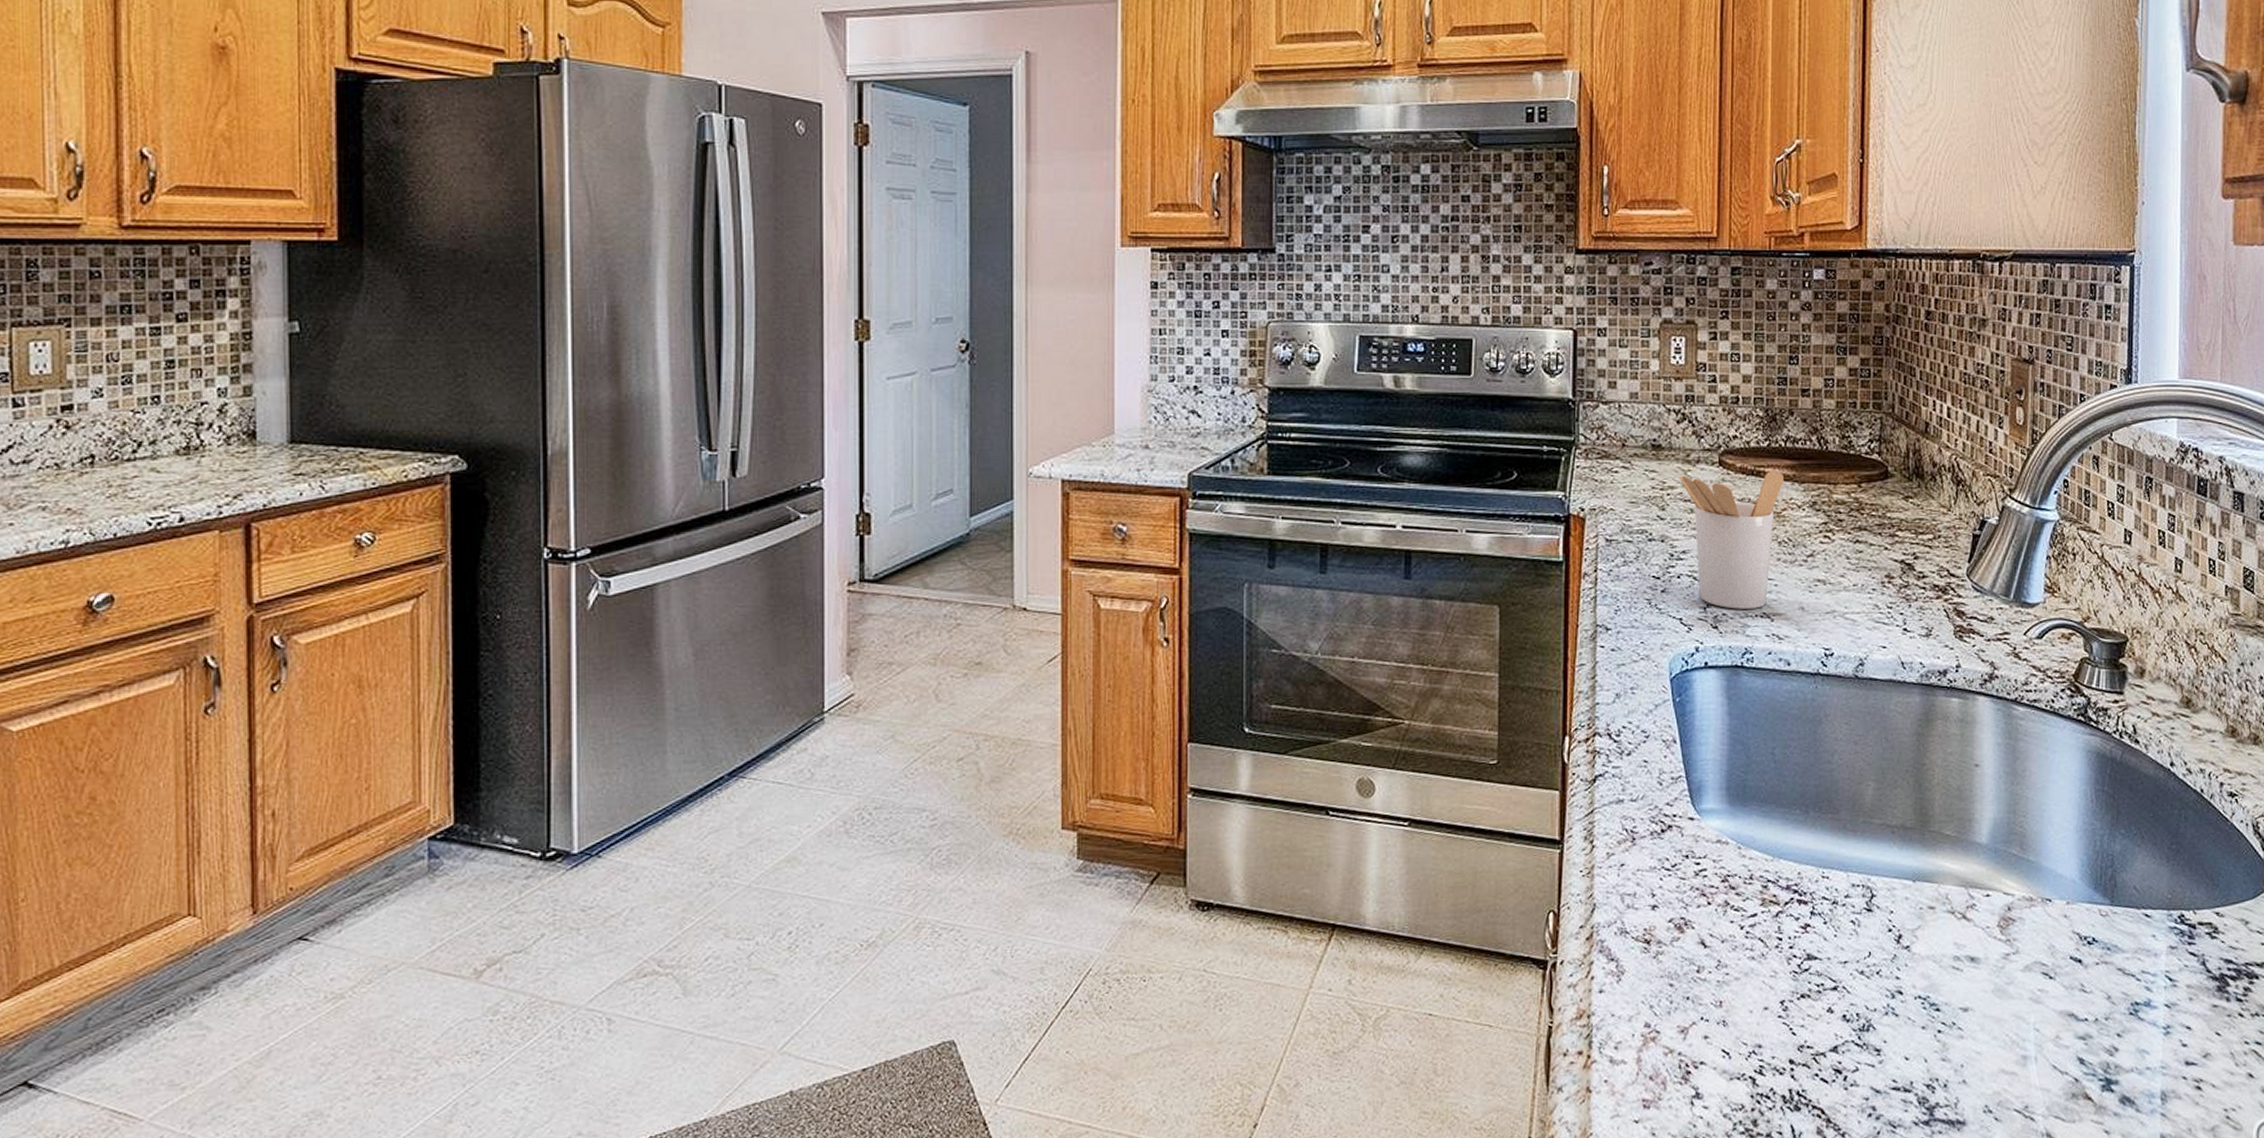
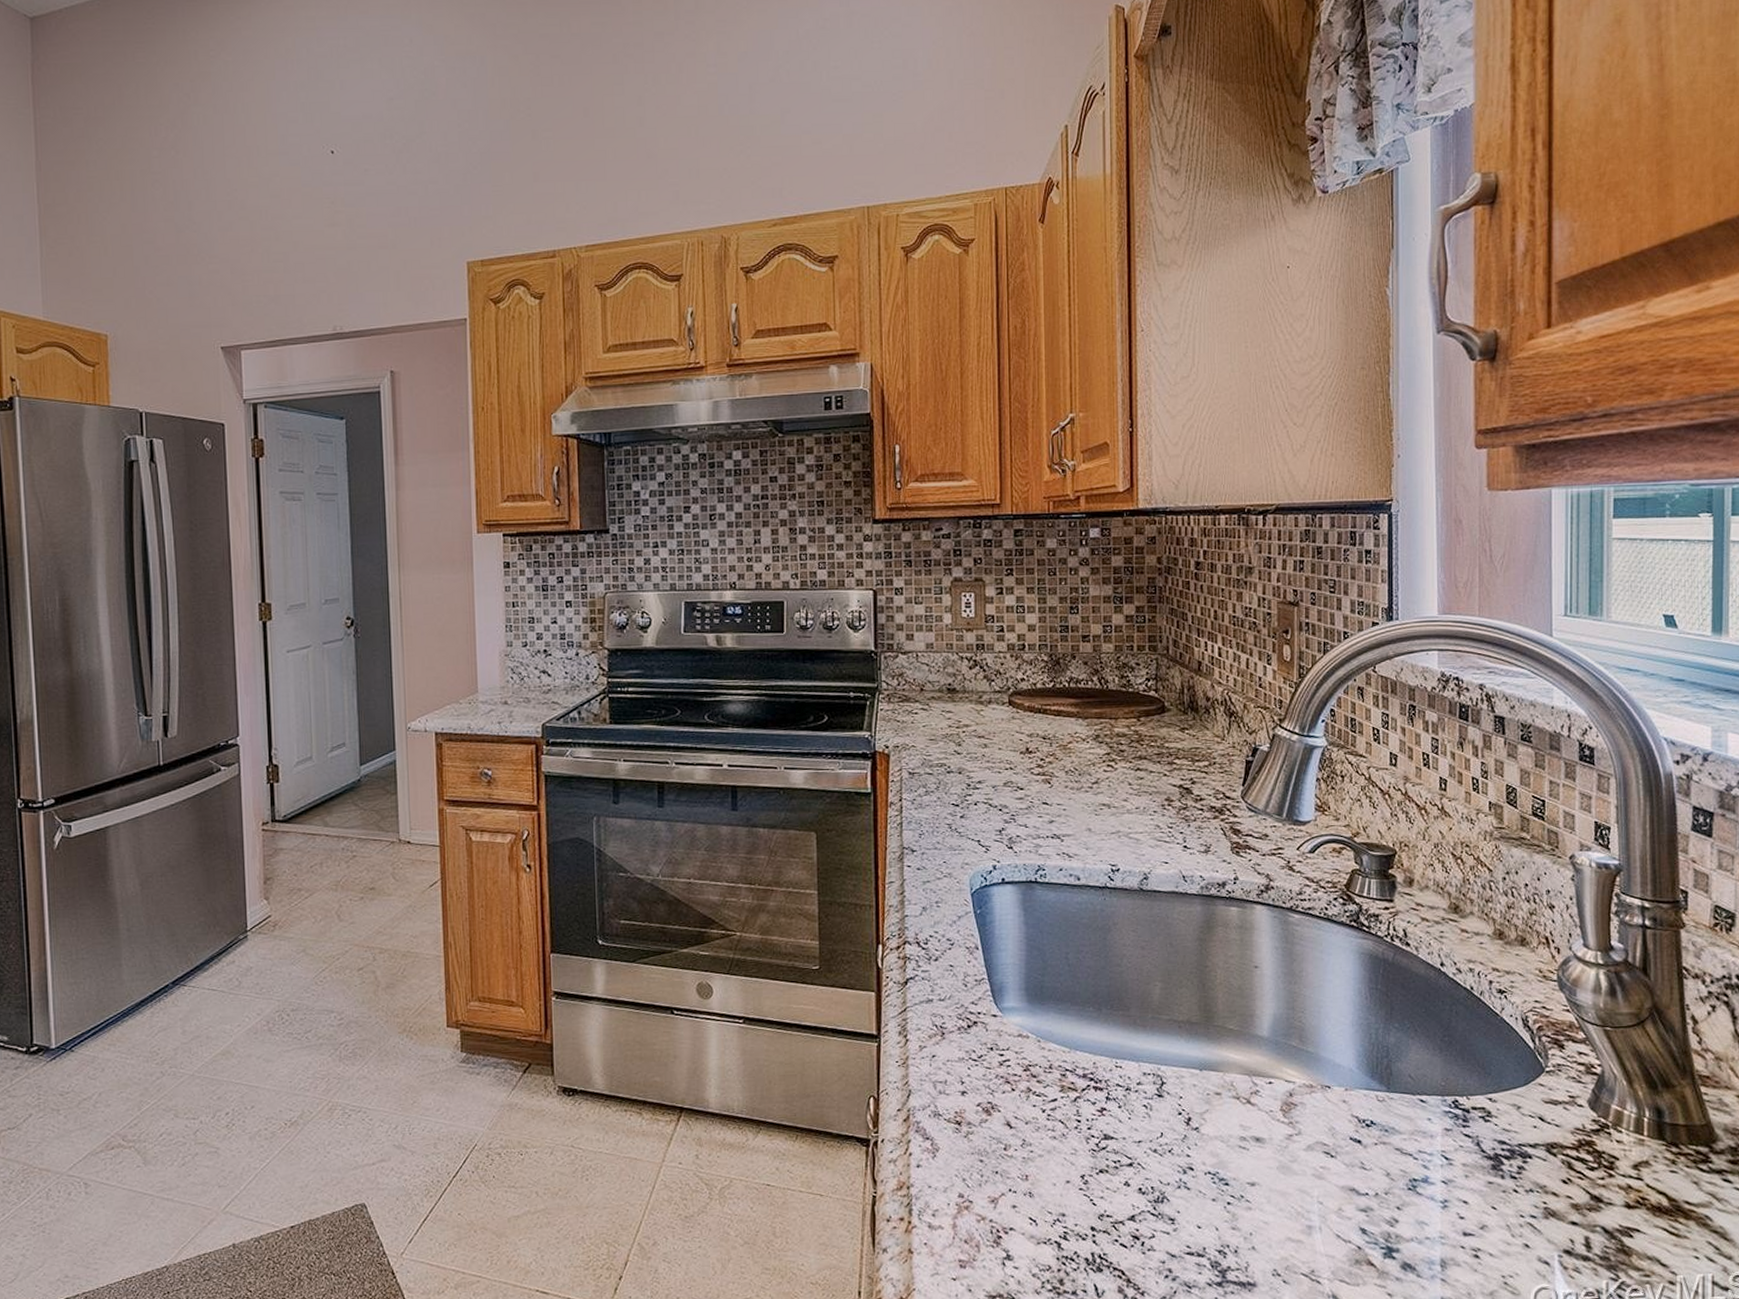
utensil holder: present [1680,470,1785,609] -> none [974,707,1069,832]

